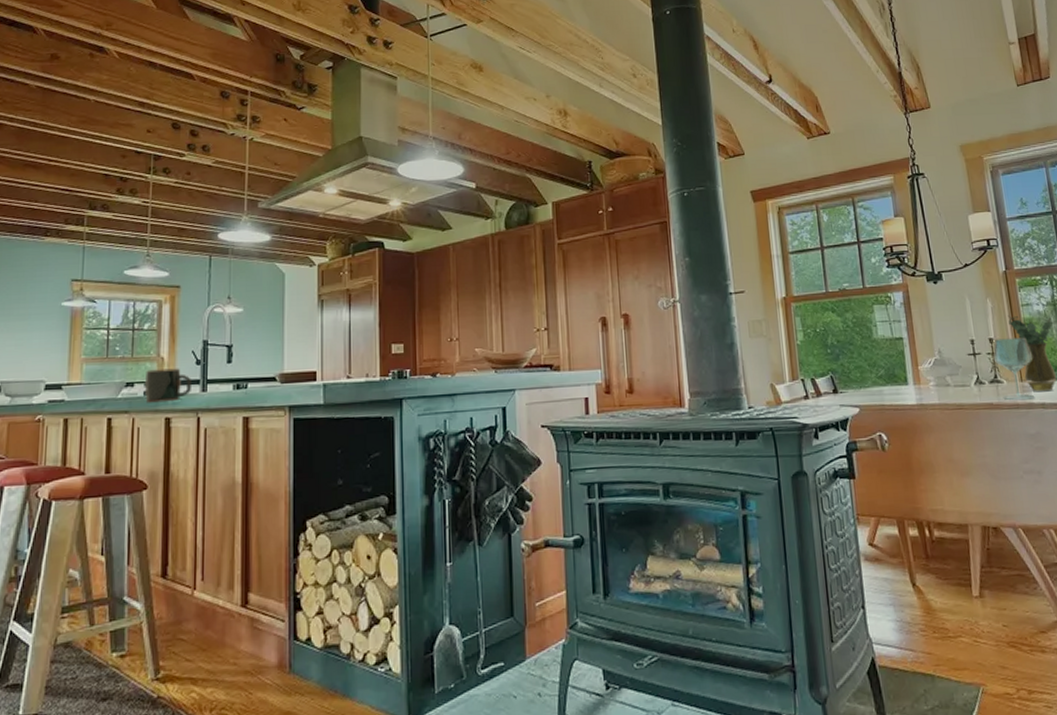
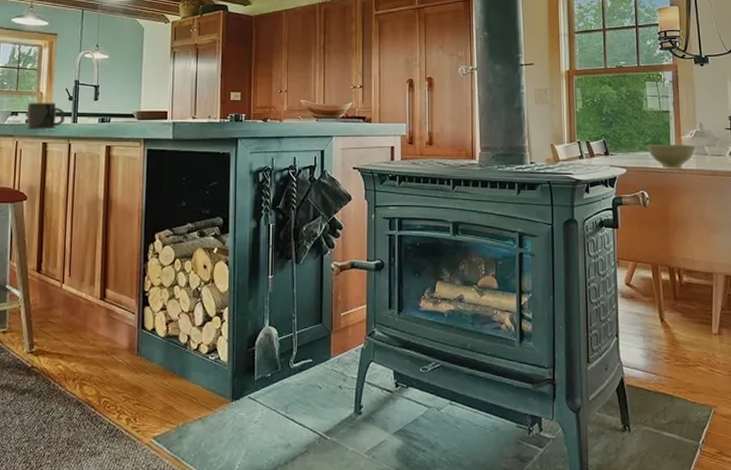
bowl: none [880,375,936,405] -> present [647,145,696,168]

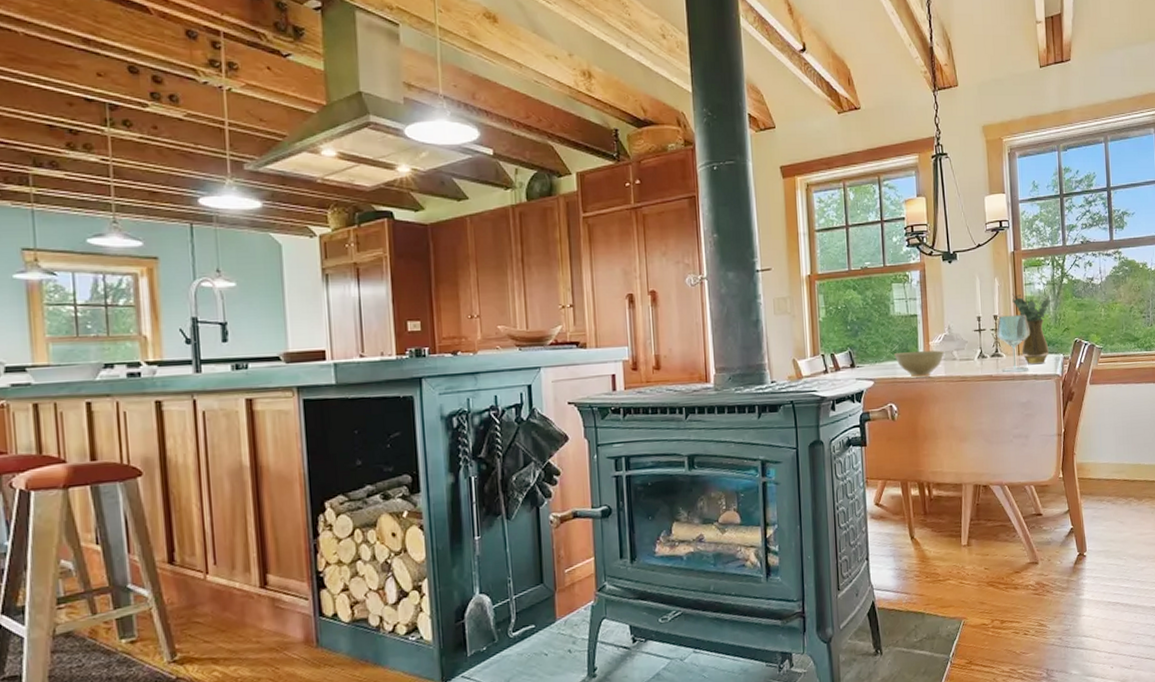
mug: present [27,102,65,130] -> none [127,347,183,386]

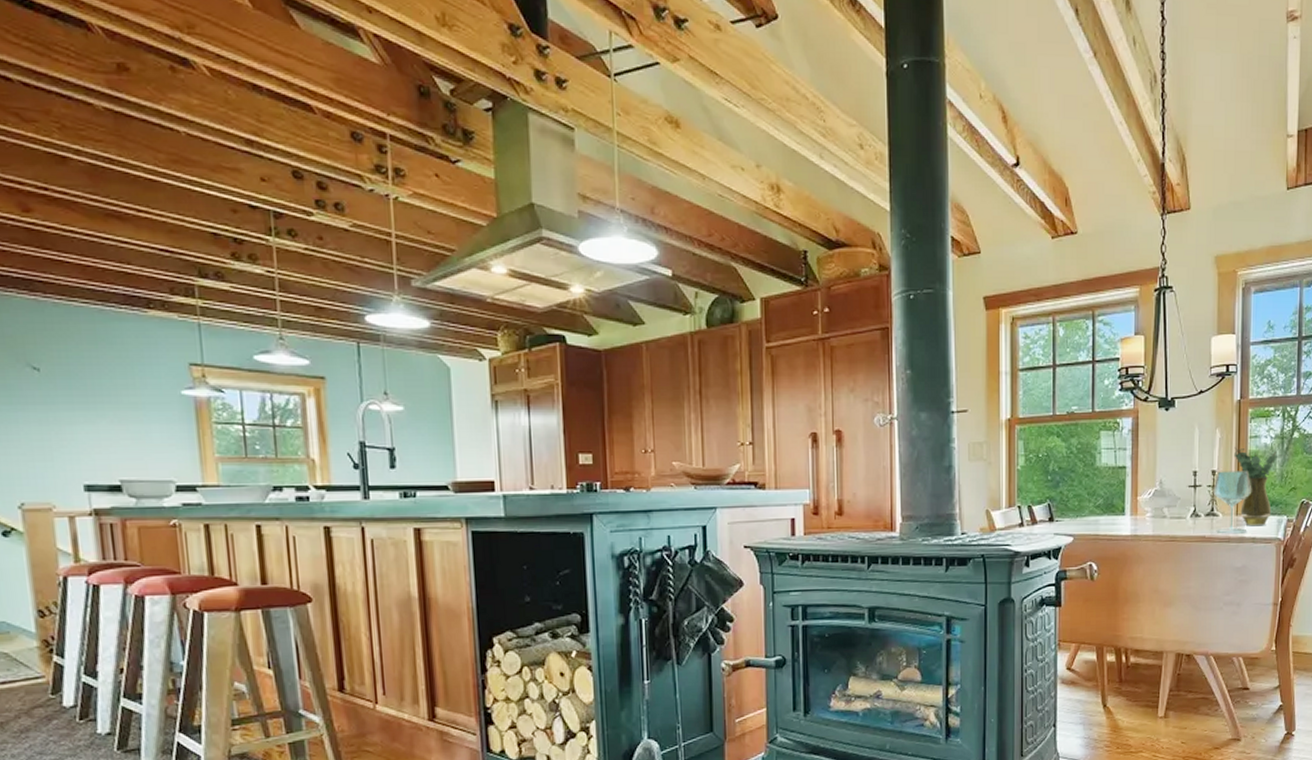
bowl: present [894,350,944,378] -> none [1098,506,1153,535]

